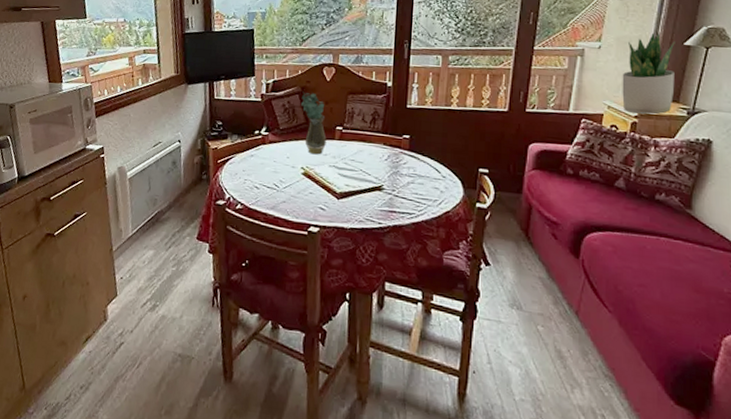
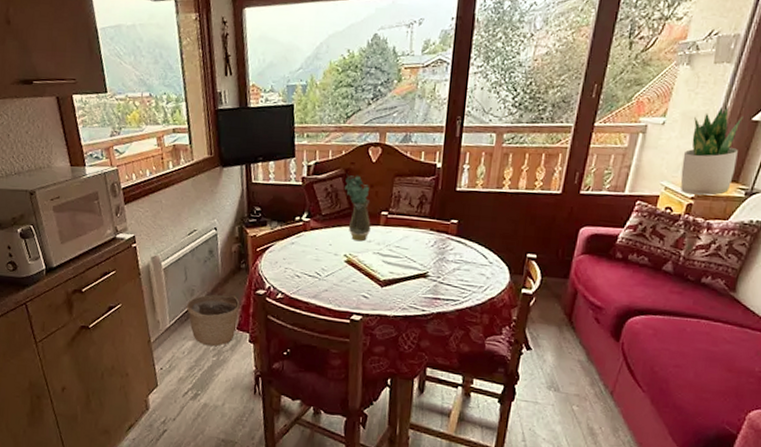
basket: none [148,204,201,257] -> present [186,294,240,347]

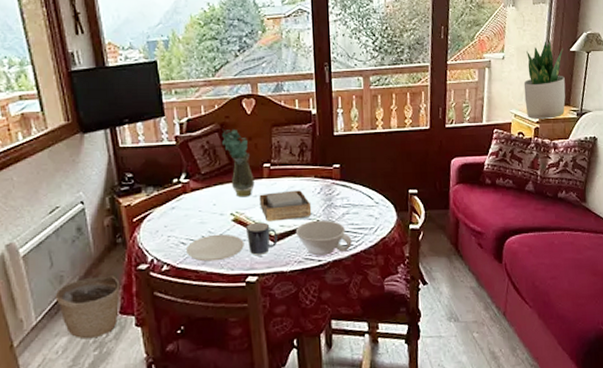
plate: none [299,271,353,297] -> present [185,233,244,262]
mug: none [356,266,386,298] -> present [245,222,278,256]
napkin holder: none [372,240,423,268] -> present [259,190,312,222]
cup: none [403,271,459,307] -> present [295,220,352,256]

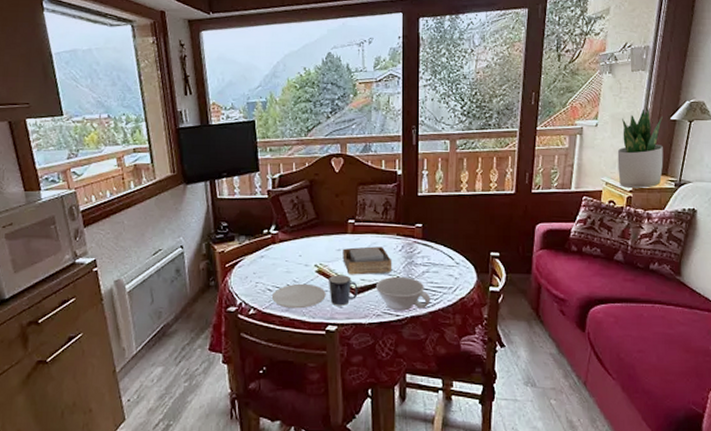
basket: present [55,275,120,340] -> none [153,315,211,371]
vase: present [222,128,255,198] -> none [311,185,339,251]

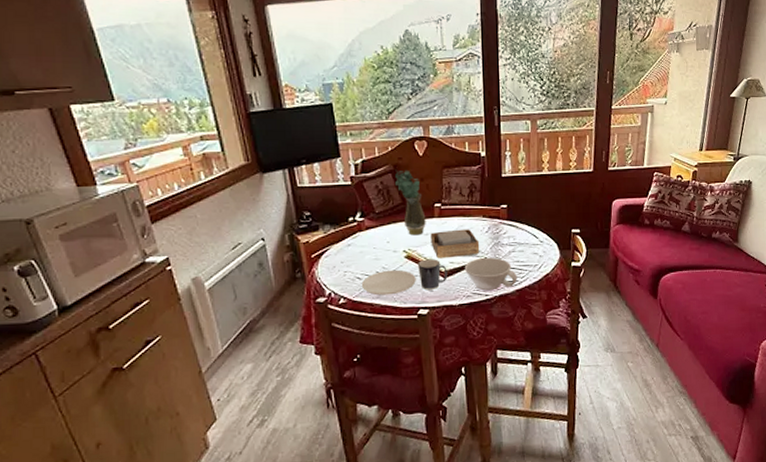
vase: none [311,185,339,251] -> present [395,169,426,236]
planter: present [617,109,664,188] -> none [684,87,724,163]

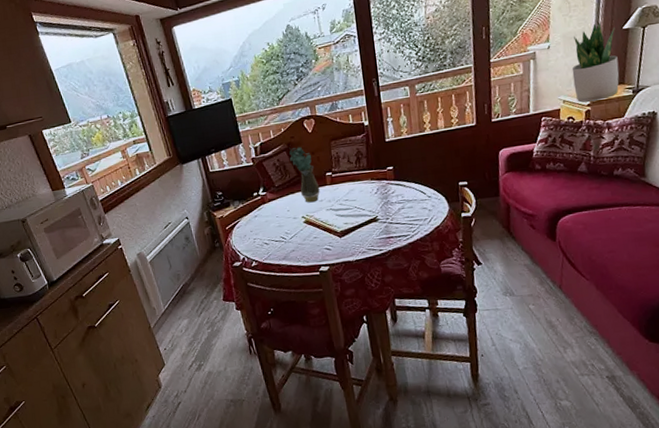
plate: present [361,269,416,296] -> none [268,233,316,257]
mug: present [417,259,448,291] -> none [315,221,343,250]
napkin holder: present [430,229,480,259] -> none [325,192,371,221]
cup: present [464,257,517,291] -> none [357,215,409,247]
planter: none [684,87,724,163] -> present [572,22,619,103]

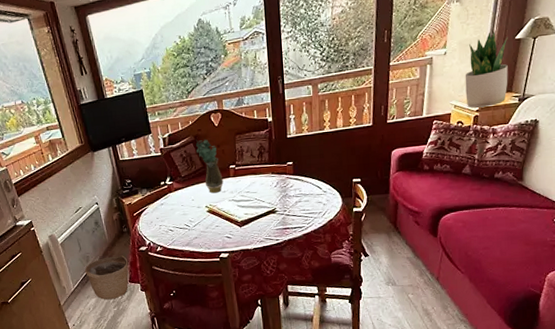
basket: none [175,272,223,321] -> present [84,255,129,300]

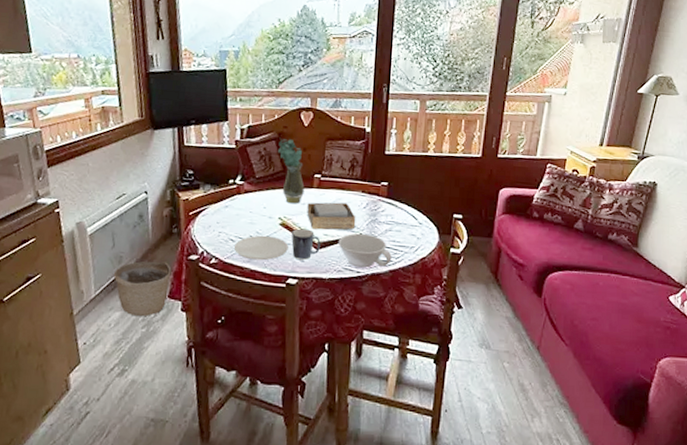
plate: none [173,222,217,244] -> present [233,235,289,261]
mug: none [217,211,243,238] -> present [291,228,321,261]
napkin holder: none [227,185,270,211] -> present [307,202,356,230]
cup: none [257,207,304,236] -> present [338,233,392,268]
planter: present [465,31,508,108] -> none [583,80,630,159]

